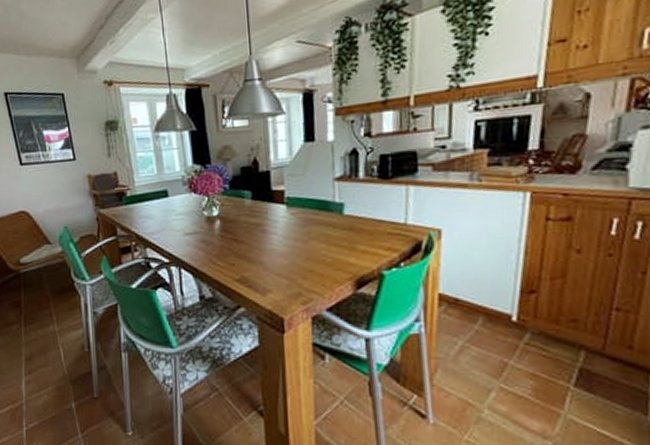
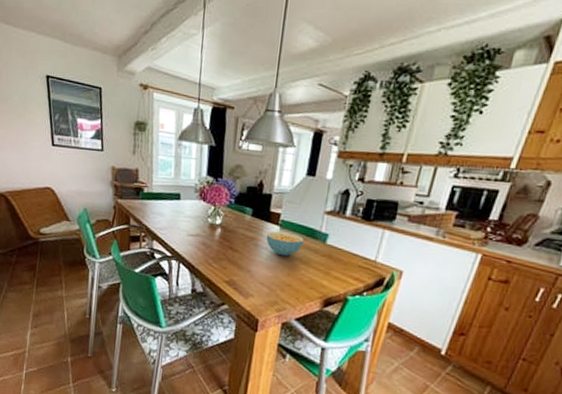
cereal bowl: none [273,210,318,239] -> present [266,231,304,257]

